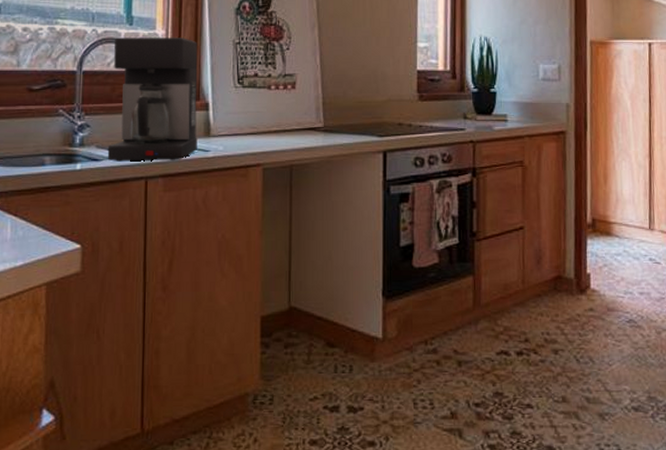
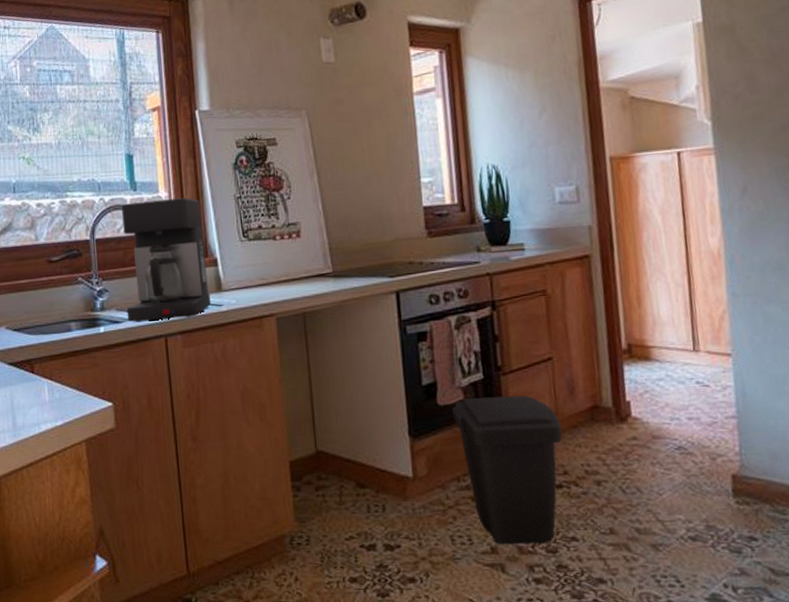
trash can: none [426,261,527,410] -> present [452,395,562,544]

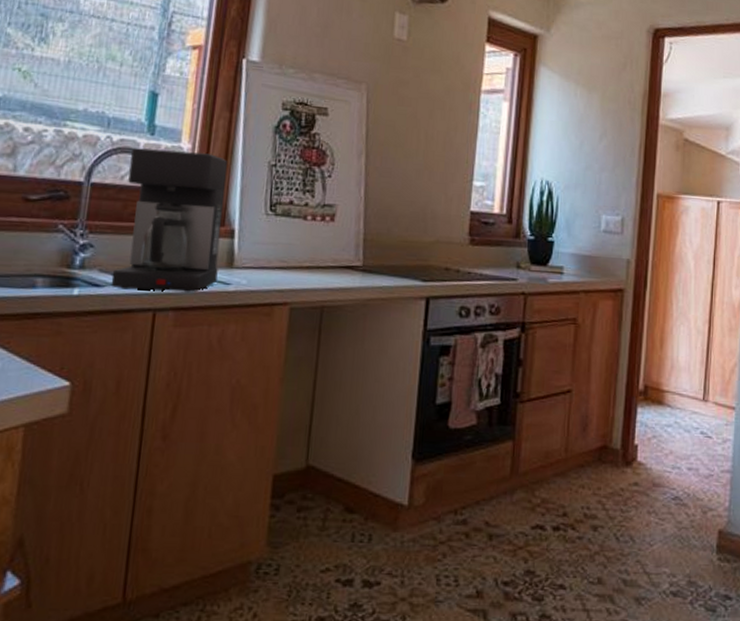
trash can: present [452,395,562,544] -> none [462,423,569,590]

